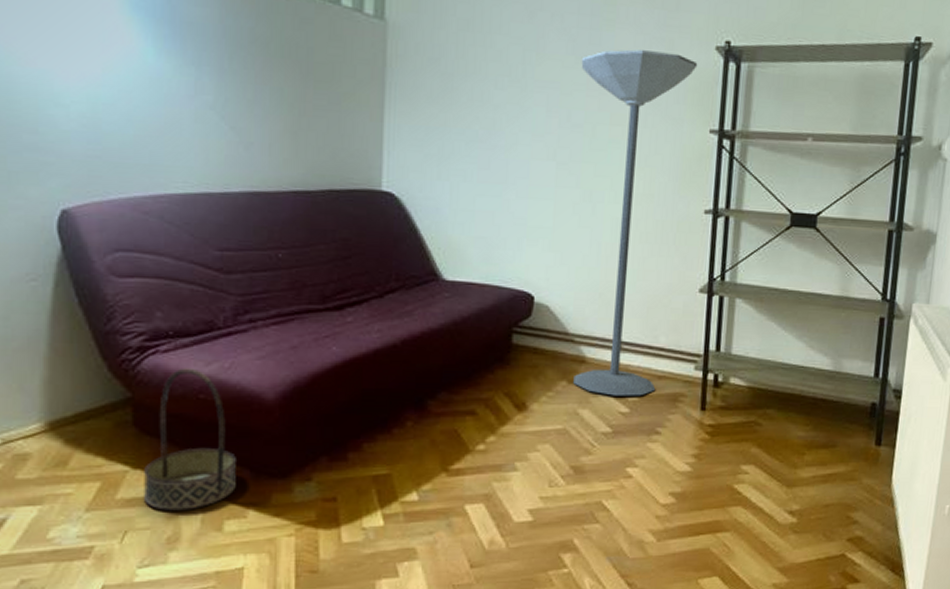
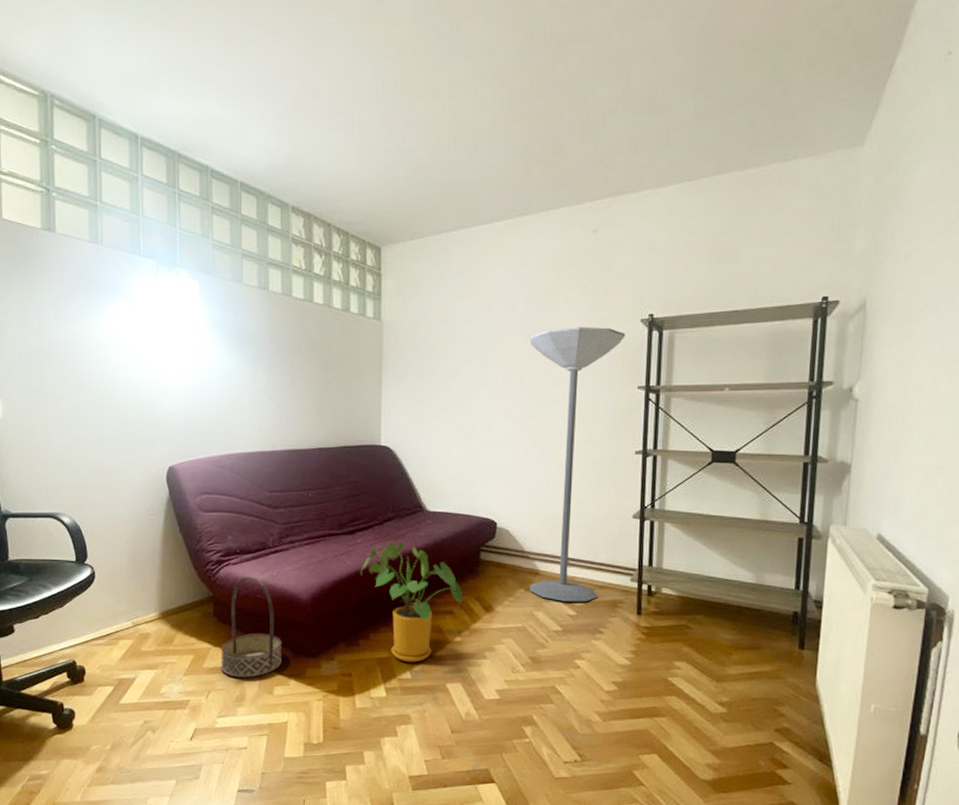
house plant: none [350,320,488,480] -> present [360,541,463,663]

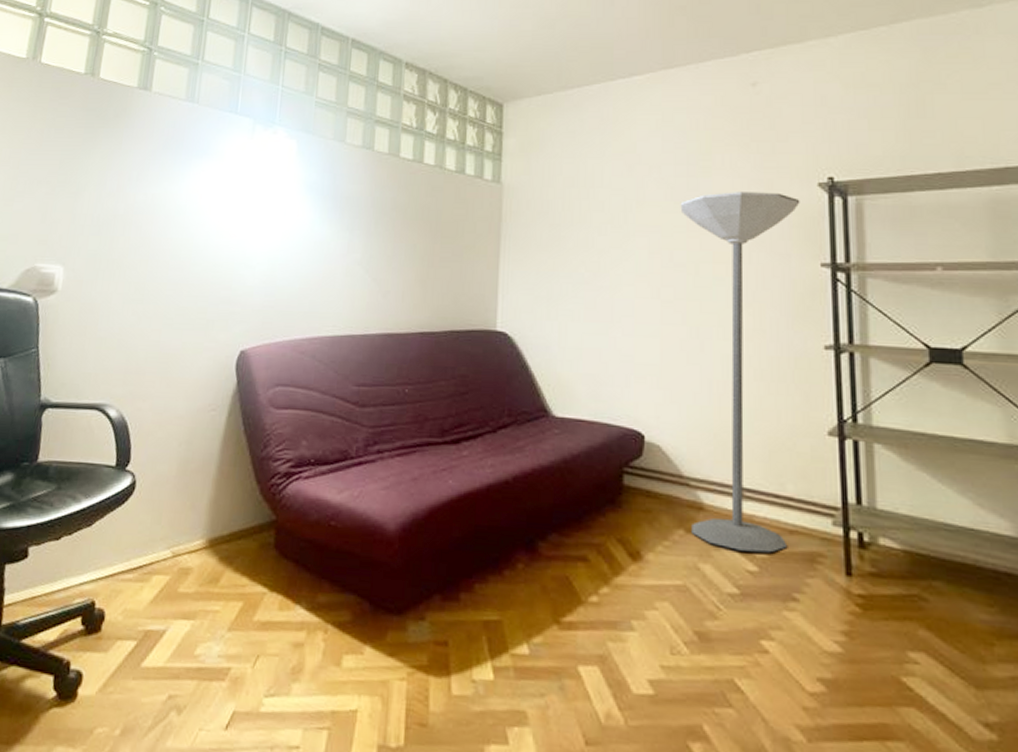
basket: present [220,576,282,678] -> none [275,494,358,640]
house plant: present [360,541,463,663] -> none [465,455,600,631]

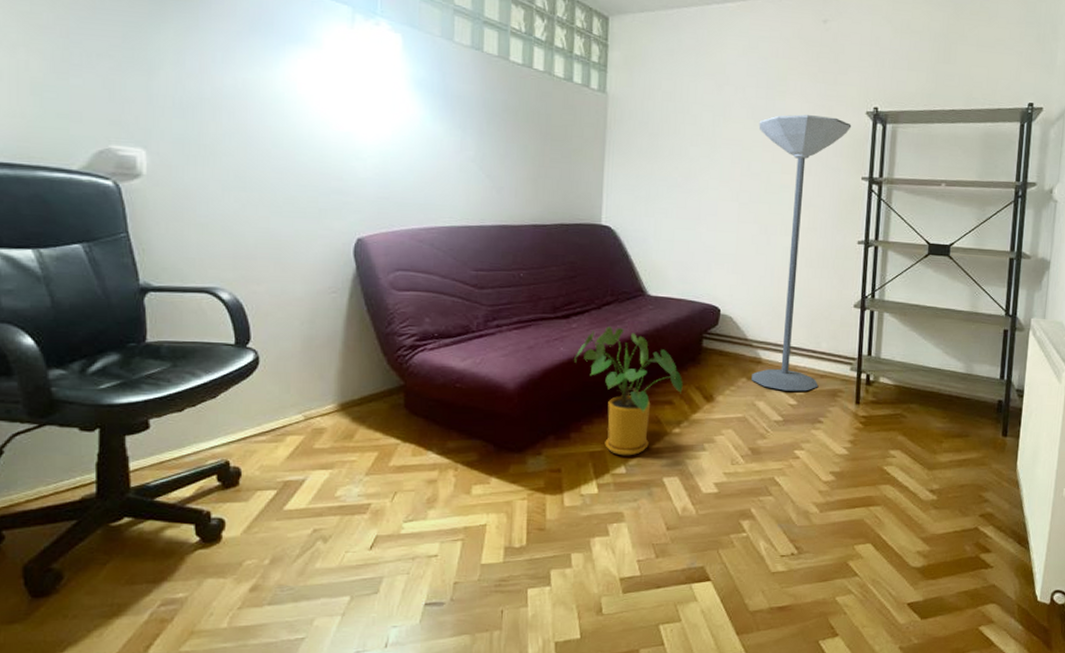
house plant: none [465,455,600,631] -> present [574,326,683,456]

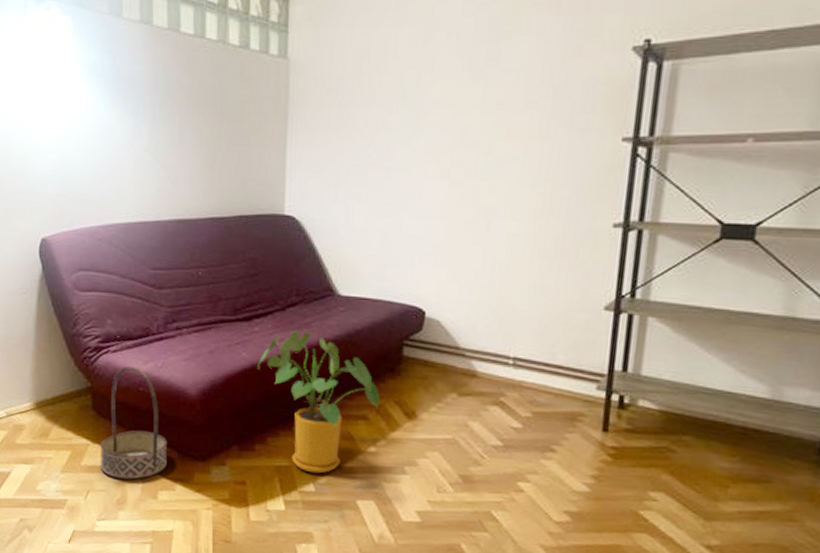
basket: none [410,362,483,477] -> present [100,365,167,480]
floor lamp: present [751,114,852,392] -> none [463,59,610,413]

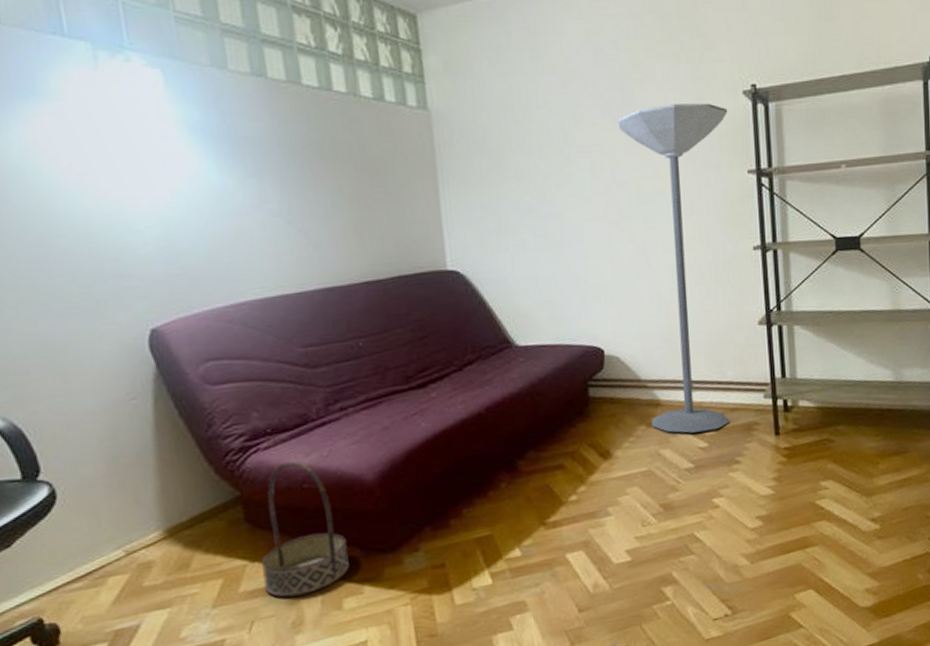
house plant: present [257,330,380,474] -> none [440,389,573,537]
floor lamp: none [463,59,610,413] -> present [617,103,730,433]

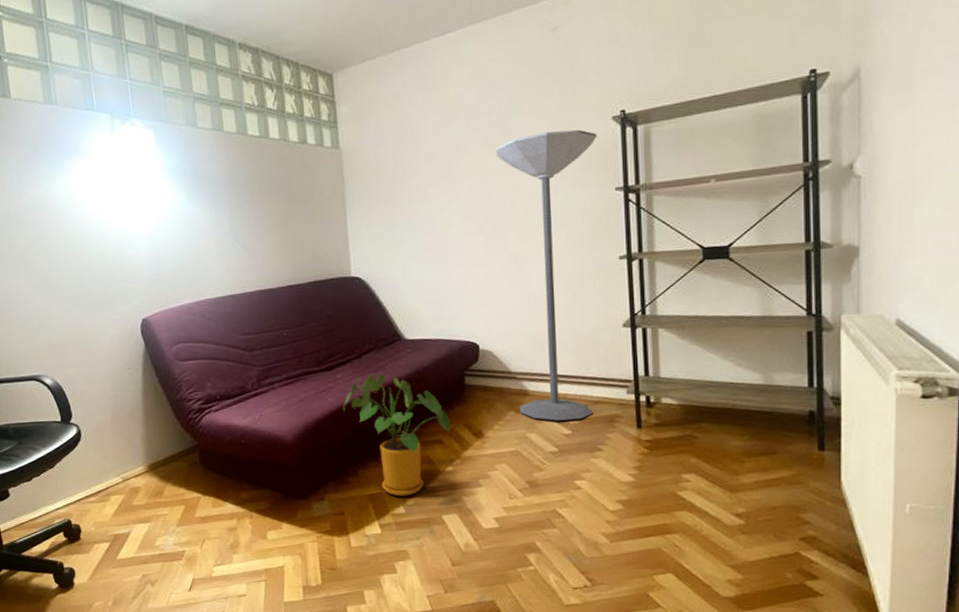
basket: present [261,460,349,598] -> none [211,421,272,525]
house plant: none [440,389,573,537] -> present [343,373,451,497]

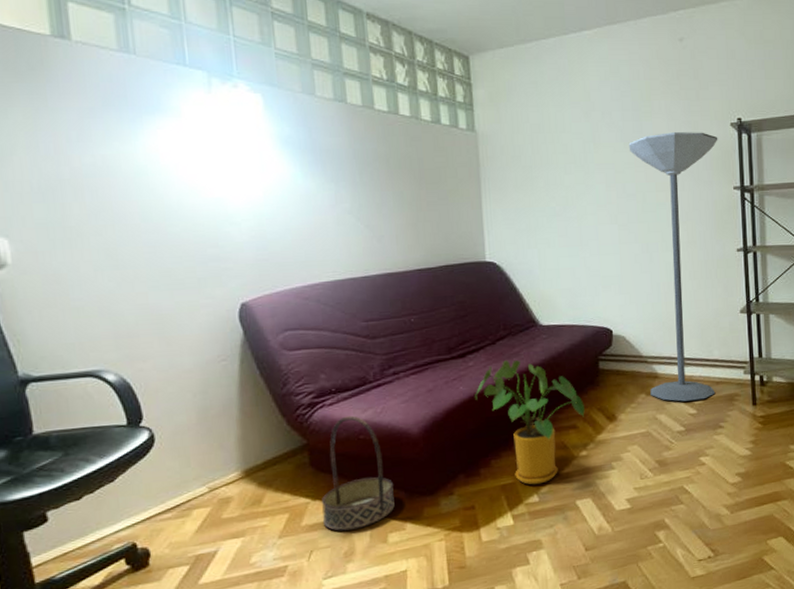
basket: none [211,421,272,525] -> present [322,415,395,531]

